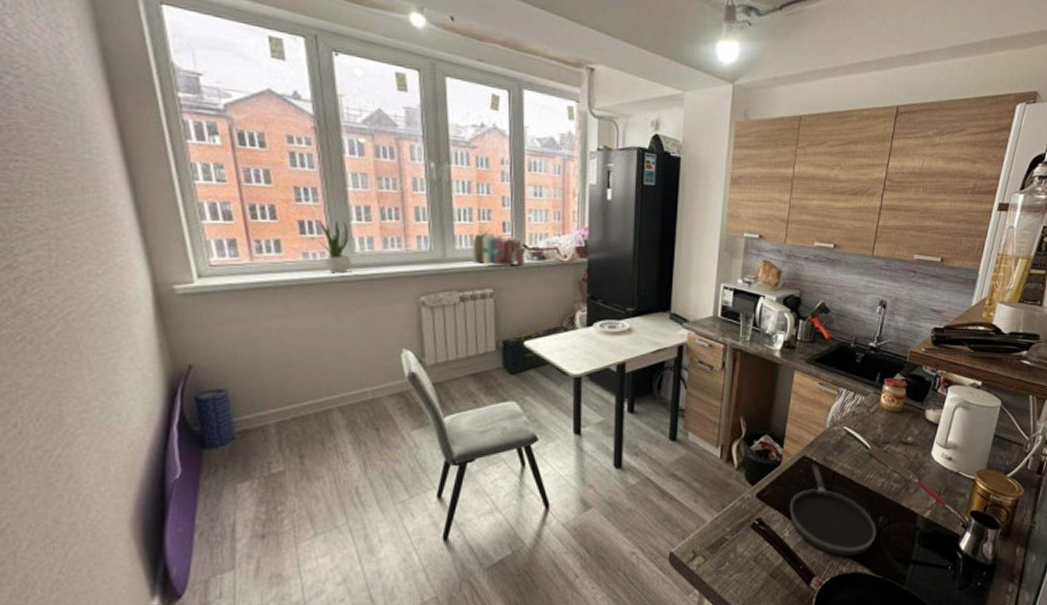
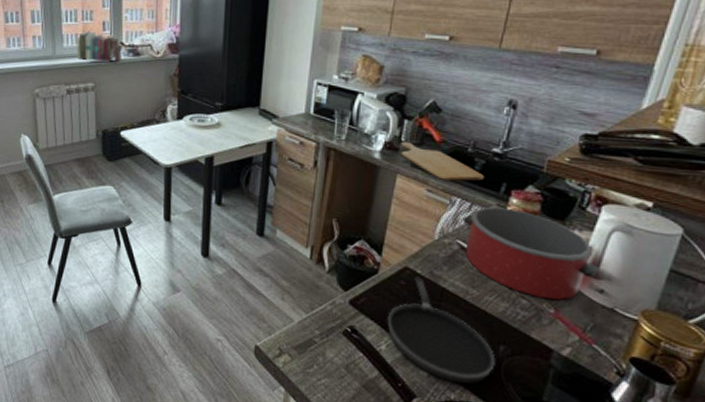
chopping board: none [797,340,864,375] -> present [401,141,485,182]
cooking pot: none [848,394,949,471] -> present [462,206,600,301]

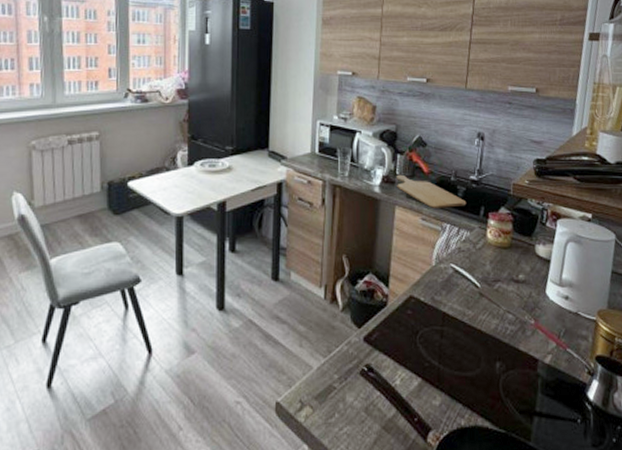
books: present [76,31,122,63] -> none [79,78,129,111]
frying pan: present [387,277,495,384] -> none [399,304,494,408]
cooking pot: present [462,206,600,301] -> none [453,229,563,311]

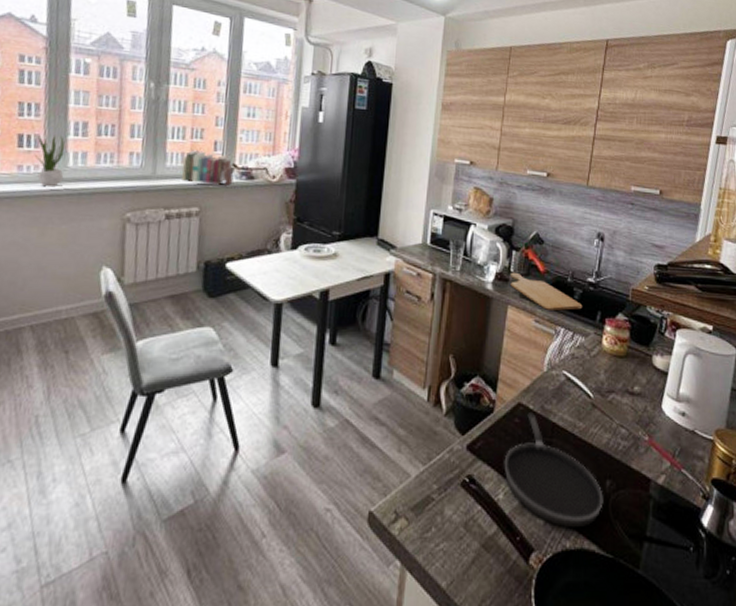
books: none [79,78,129,111] -> present [181,150,234,187]
frying pan: none [399,304,494,408] -> present [504,413,603,528]

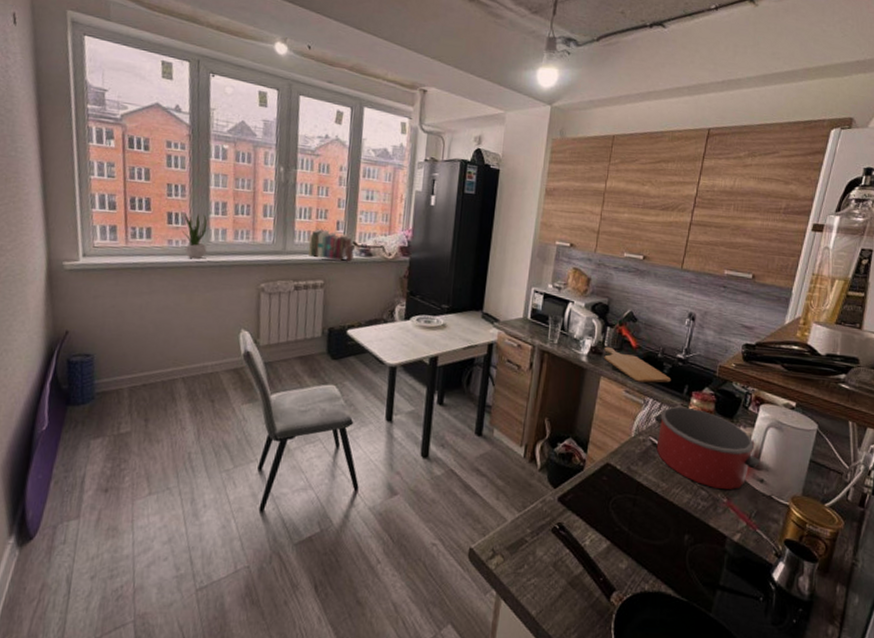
frying pan: present [504,413,603,528] -> none [591,472,682,574]
cooking pot: none [567,335,680,427] -> present [654,406,760,490]

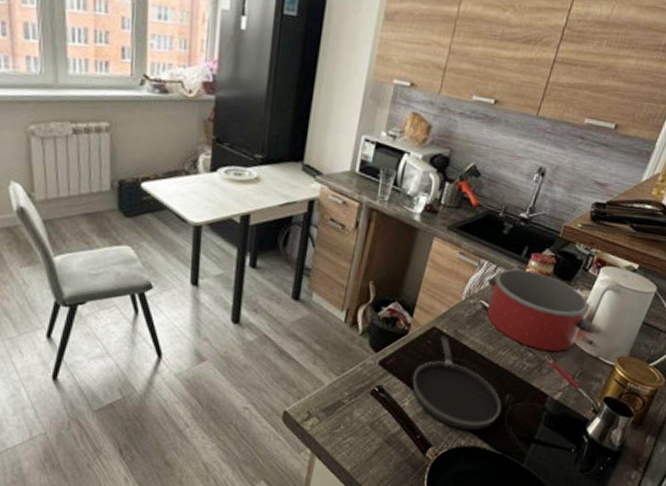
books: present [308,229,354,262] -> none [86,56,145,101]
frying pan: none [591,472,682,574] -> present [412,336,502,431]
chopping board: present [604,346,671,384] -> none [439,204,511,245]

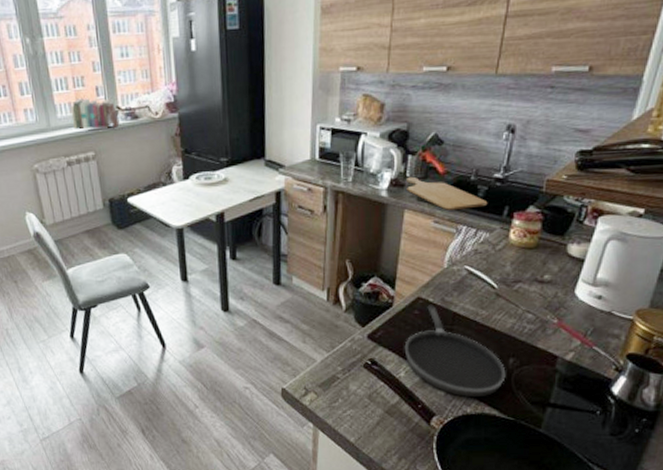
books: none [86,56,145,101] -> present [70,98,120,130]
chopping board: none [439,204,511,245] -> present [407,176,488,212]
cooking pot: present [486,268,593,352] -> none [469,230,598,311]

